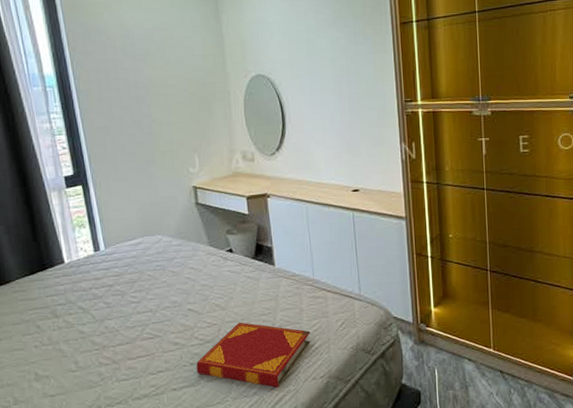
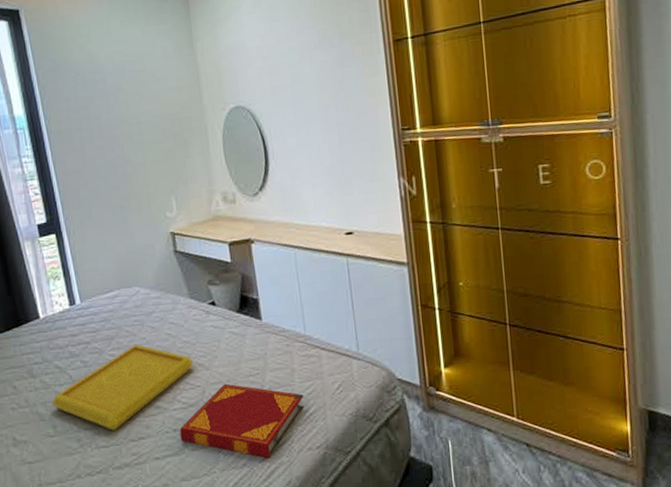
serving tray: none [75,287,211,365] -> present [52,344,193,431]

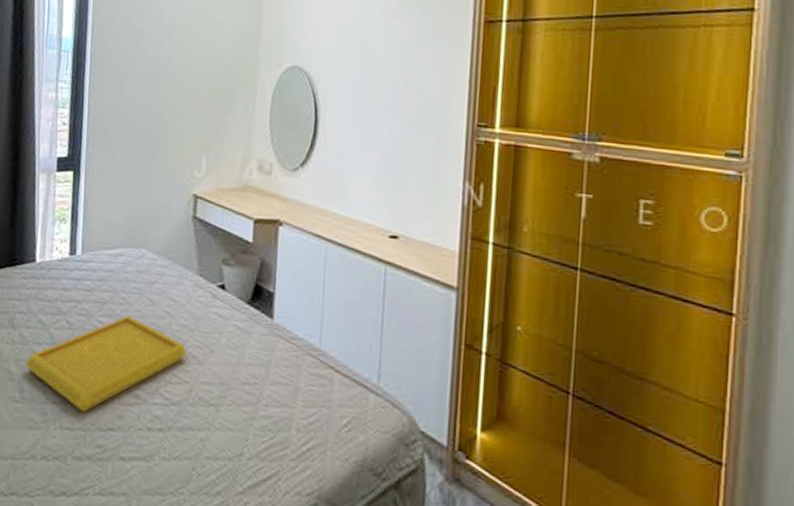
hardback book: present [179,383,305,459] -> none [153,386,304,493]

